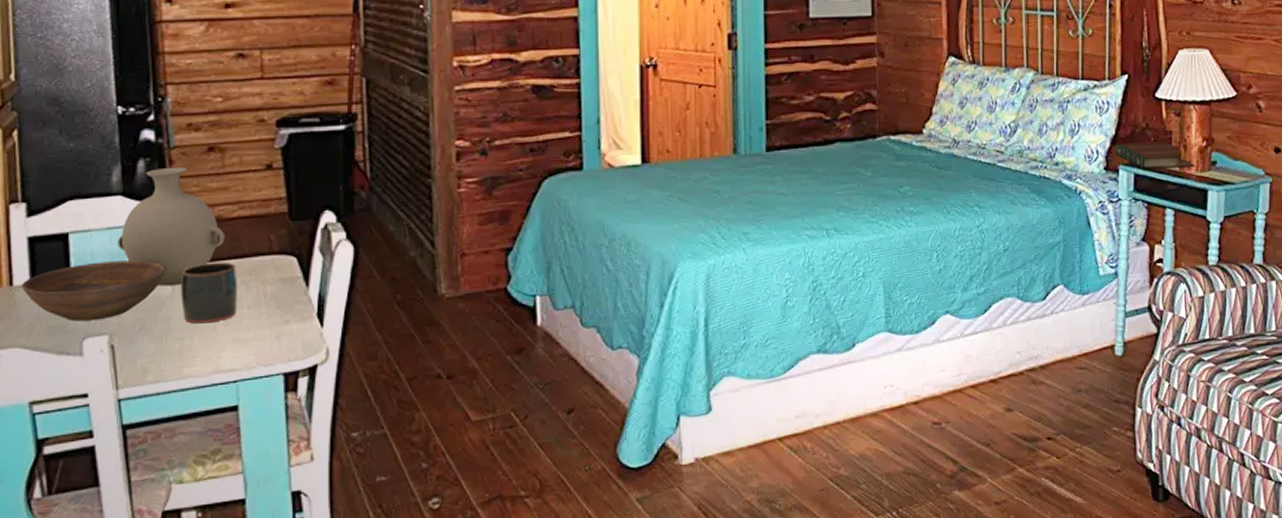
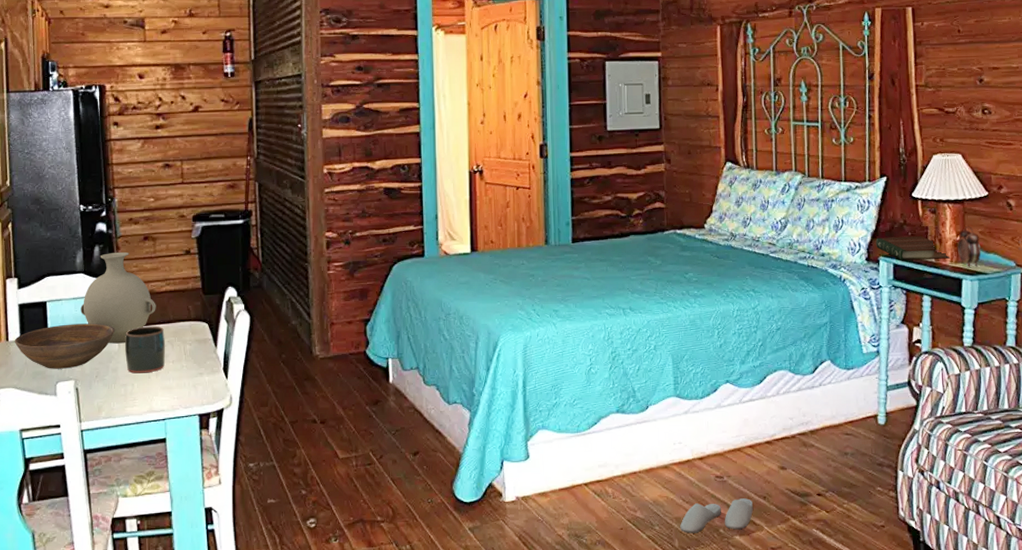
slippers: none [891,447,975,491] -> present [680,498,753,534]
alarm clock: none [1203,130,1229,176] -> present [957,226,981,267]

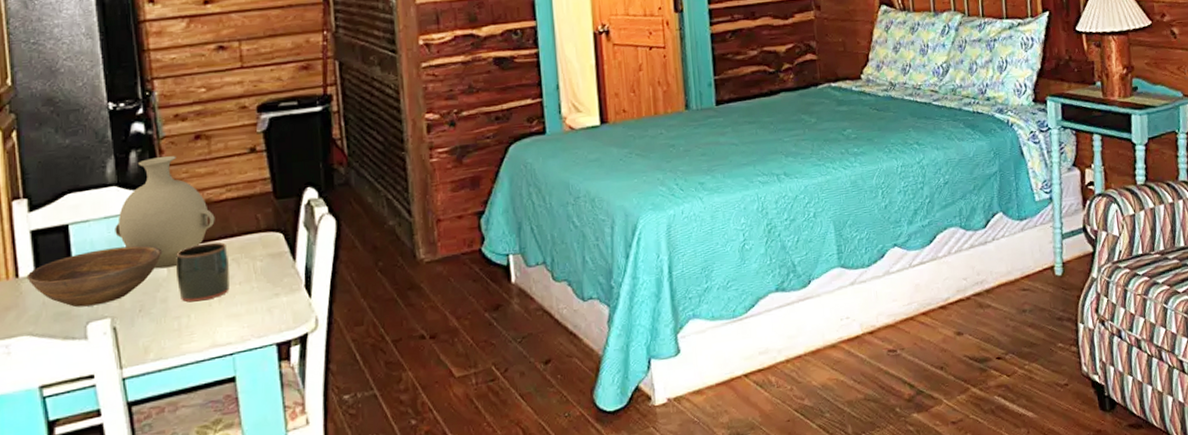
slippers: present [680,498,753,534] -> none [853,371,930,417]
book: present [876,236,951,261] -> none [1042,72,1119,100]
alarm clock: present [957,226,981,267] -> none [1124,58,1149,101]

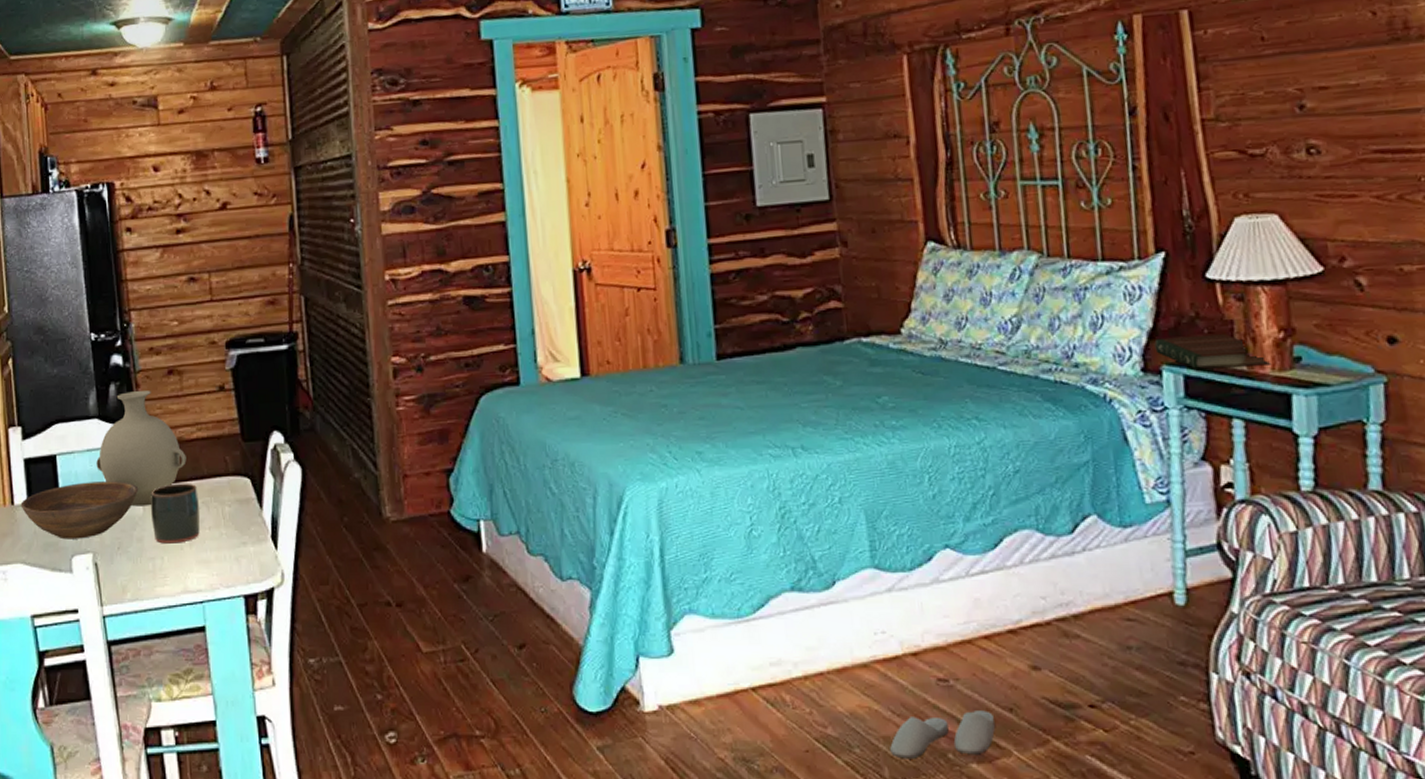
slippers: none [853,371,930,417] -> present [890,710,995,759]
book: none [1042,72,1119,100] -> present [1154,334,1272,371]

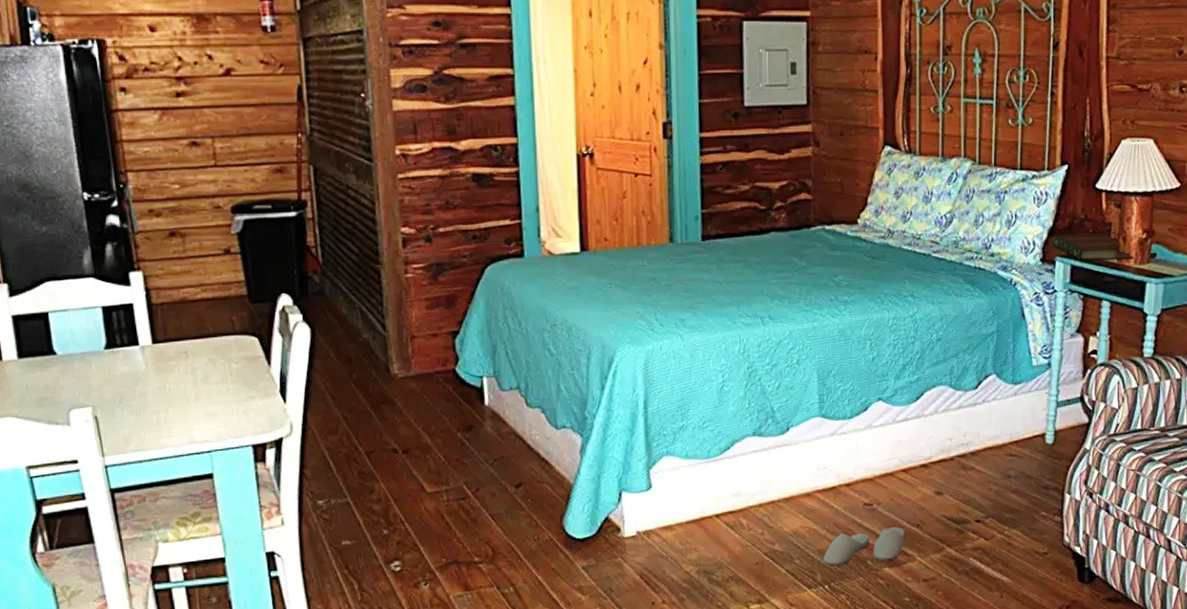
bowl: present [20,481,139,540] -> none [10,338,140,394]
vase: present [96,390,187,507] -> none [93,252,191,363]
mug: present [151,483,200,544] -> none [153,341,206,398]

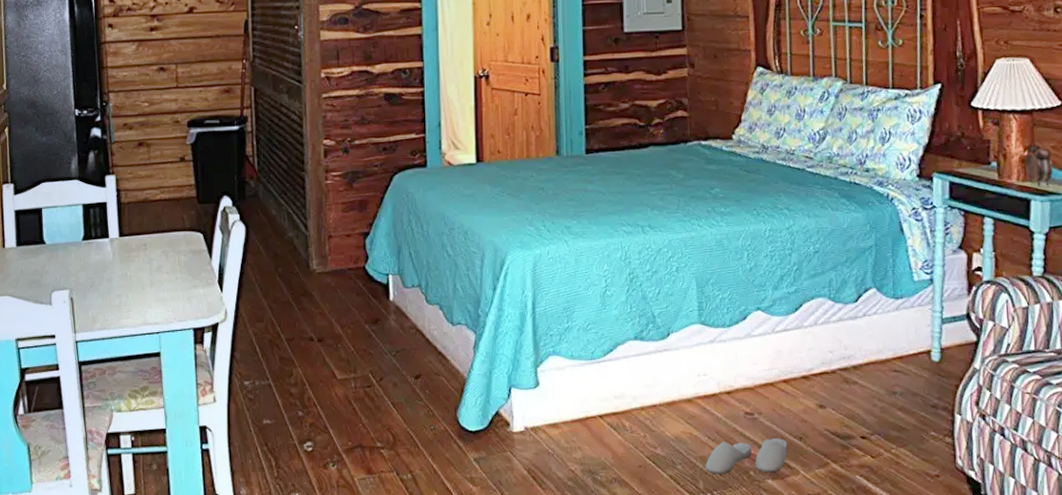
book: present [1052,234,1135,262] -> none [928,151,1017,179]
alarm clock: none [1143,222,1169,269] -> present [1025,140,1054,186]

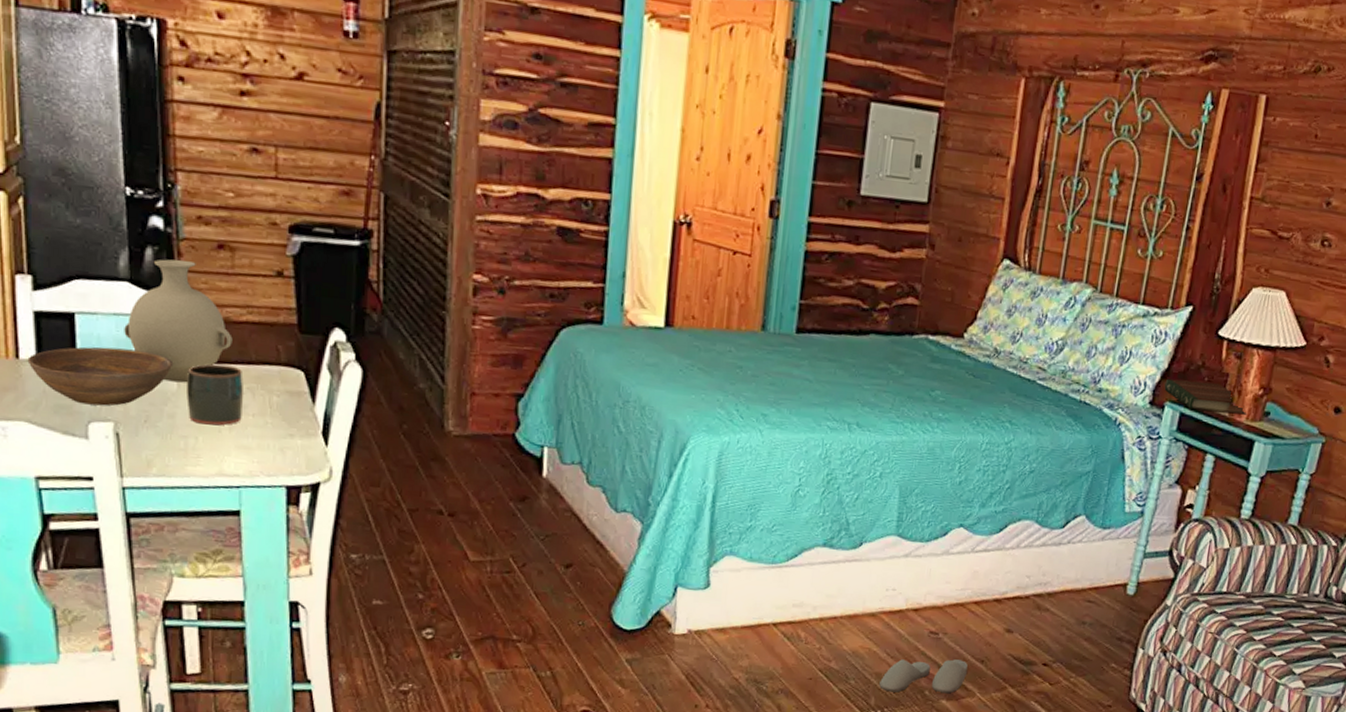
bowl: none [10,231,110,278] -> present [27,346,174,406]
vase: none [75,159,151,253] -> present [124,259,233,383]
mug: none [120,235,160,284] -> present [187,364,244,426]
book: none [928,151,1017,179] -> present [1164,378,1247,415]
alarm clock: present [1025,140,1054,186] -> none [1256,379,1285,428]

